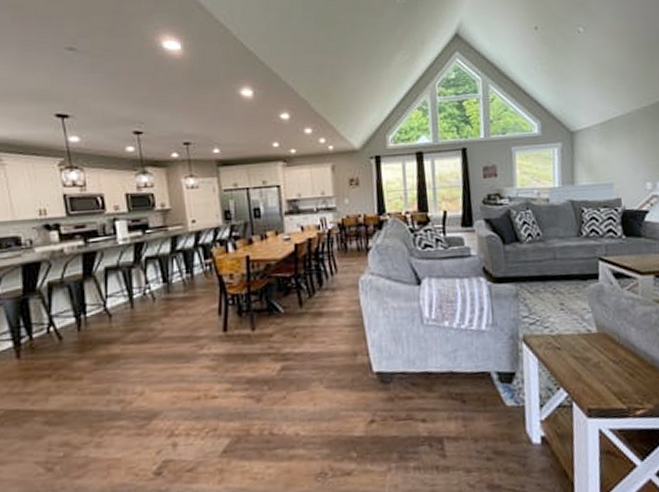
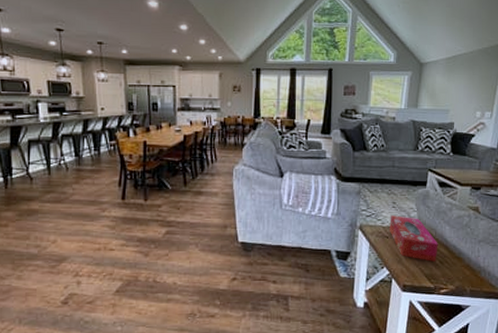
tissue box: none [559,319,625,375] -> present [390,215,438,262]

